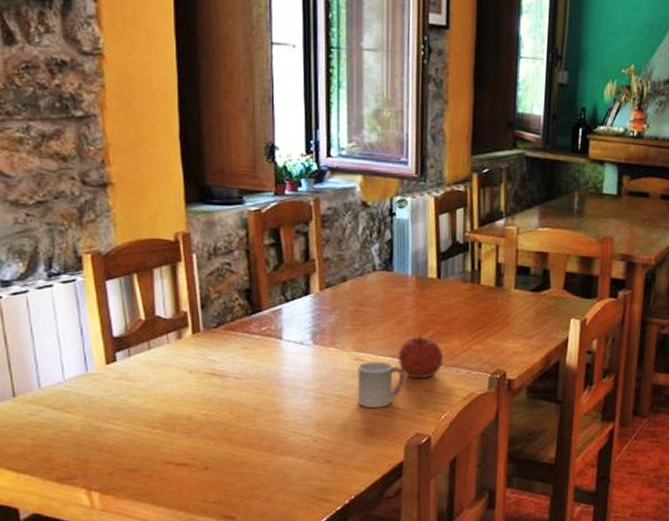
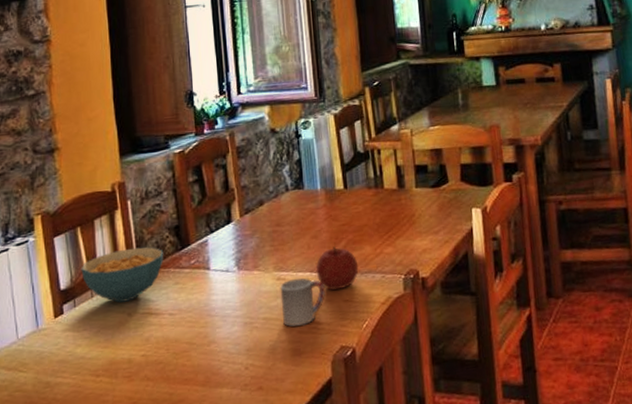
cereal bowl: none [137,305,232,359] -> present [81,247,164,303]

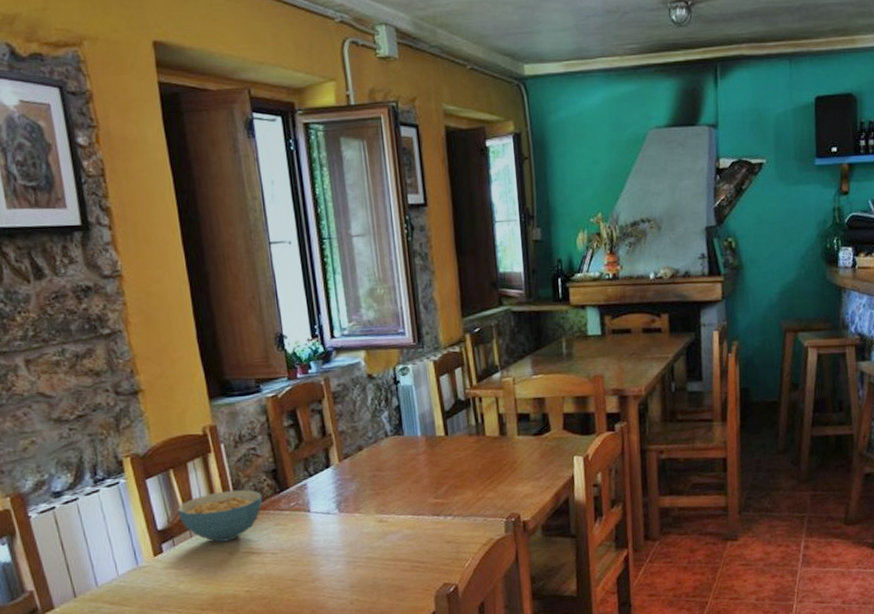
cup: present [280,277,325,327] -> none [382,520,428,565]
fruit: present [316,246,359,291] -> none [417,491,461,533]

